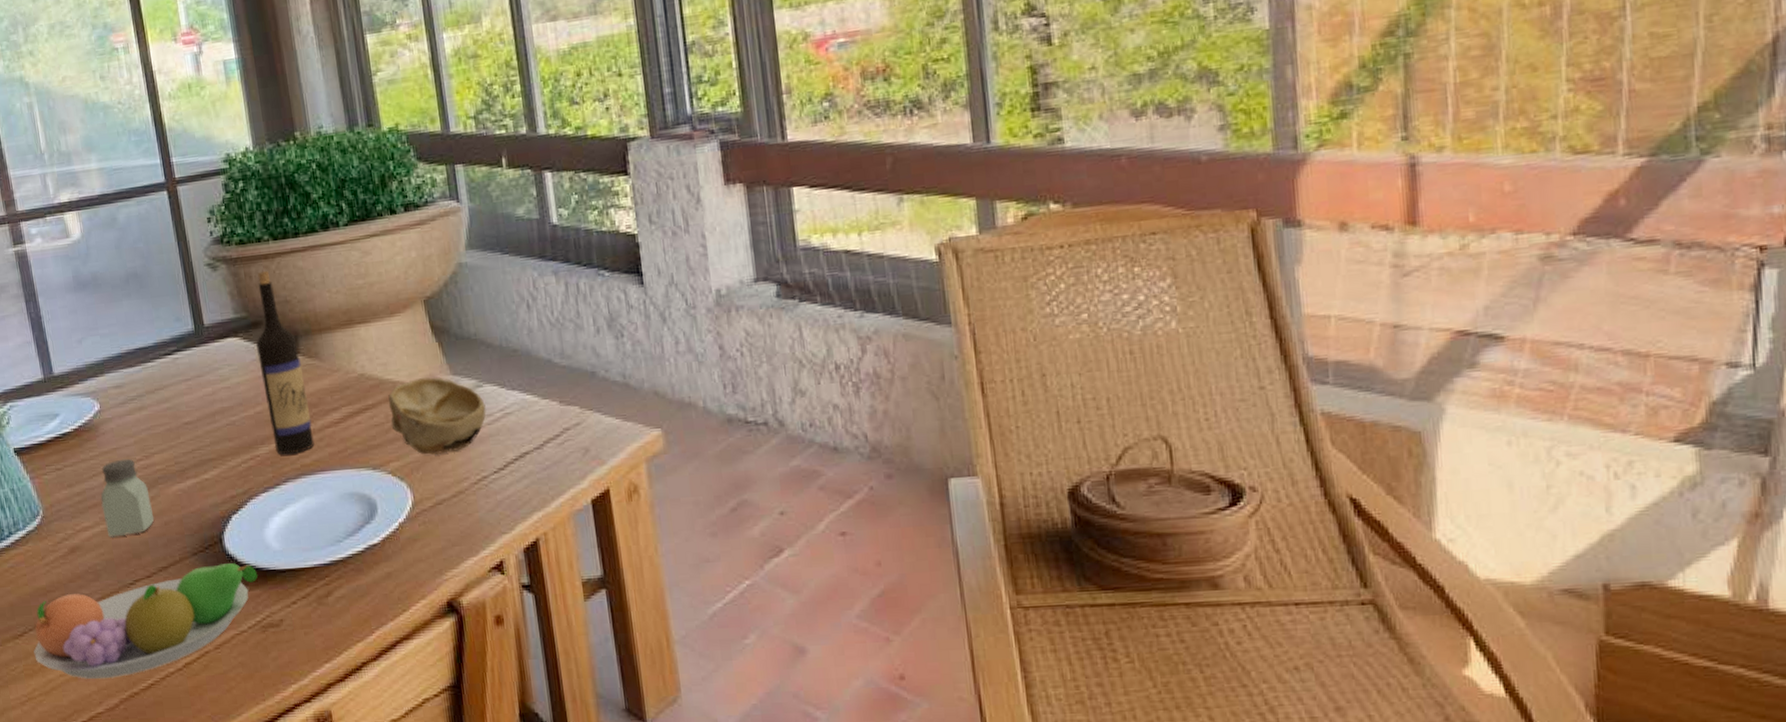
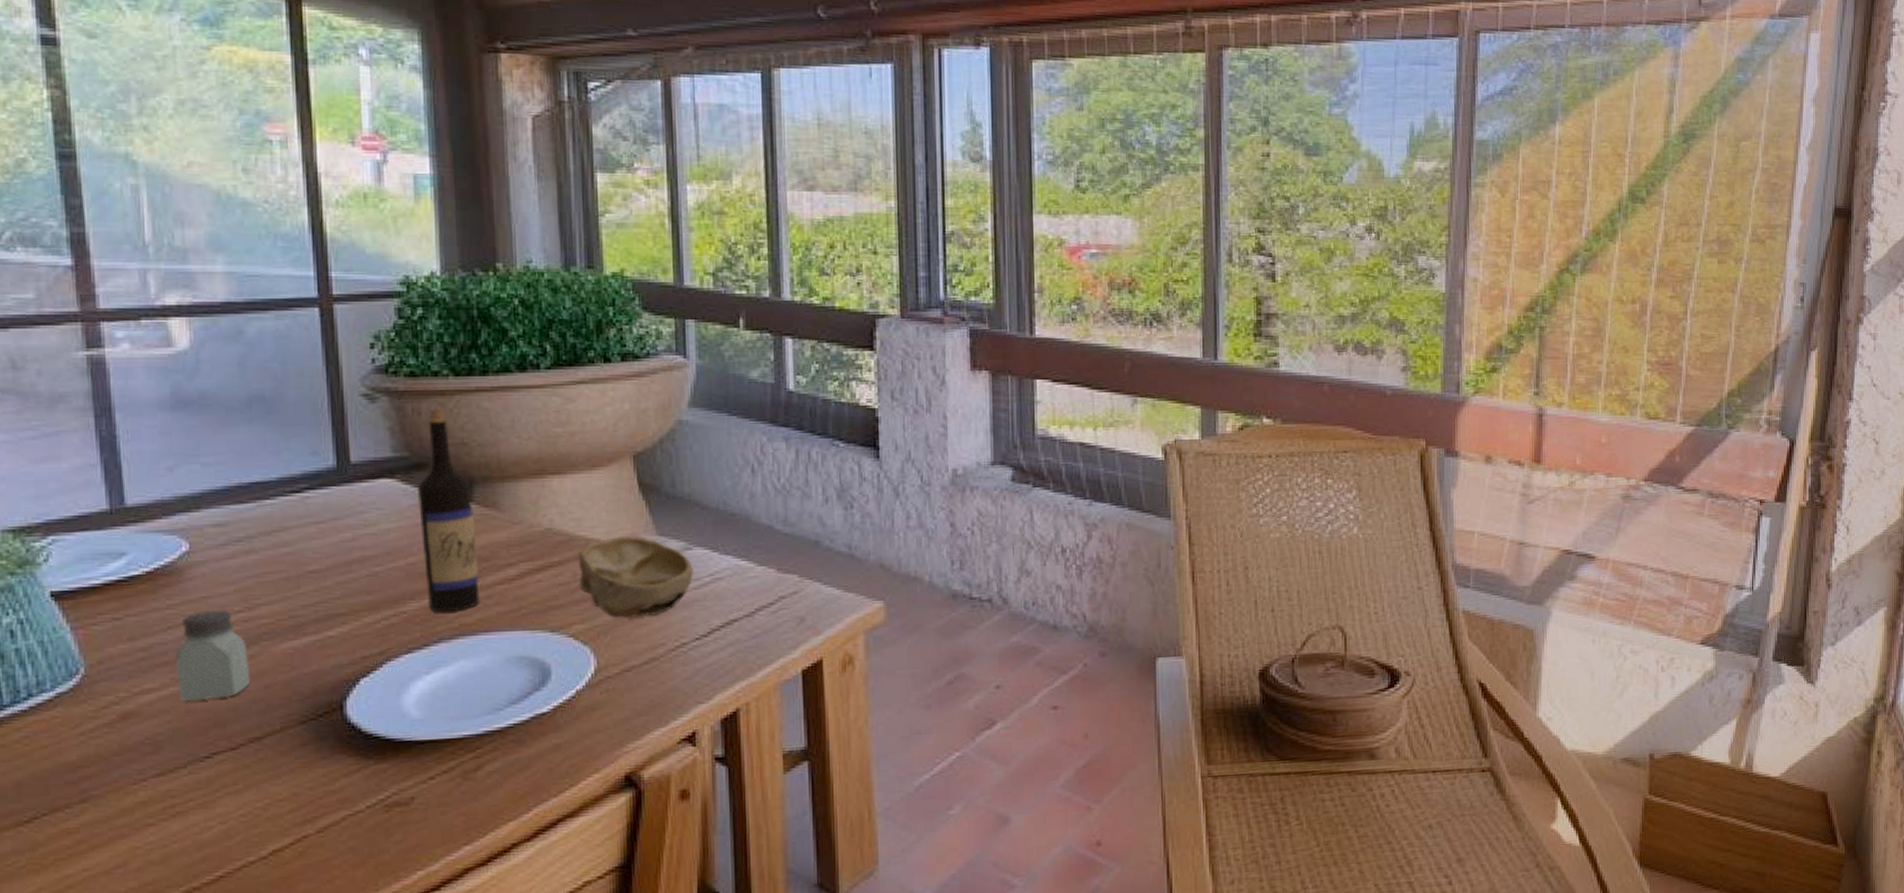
fruit bowl: present [34,563,258,679] -> none [45,733,386,874]

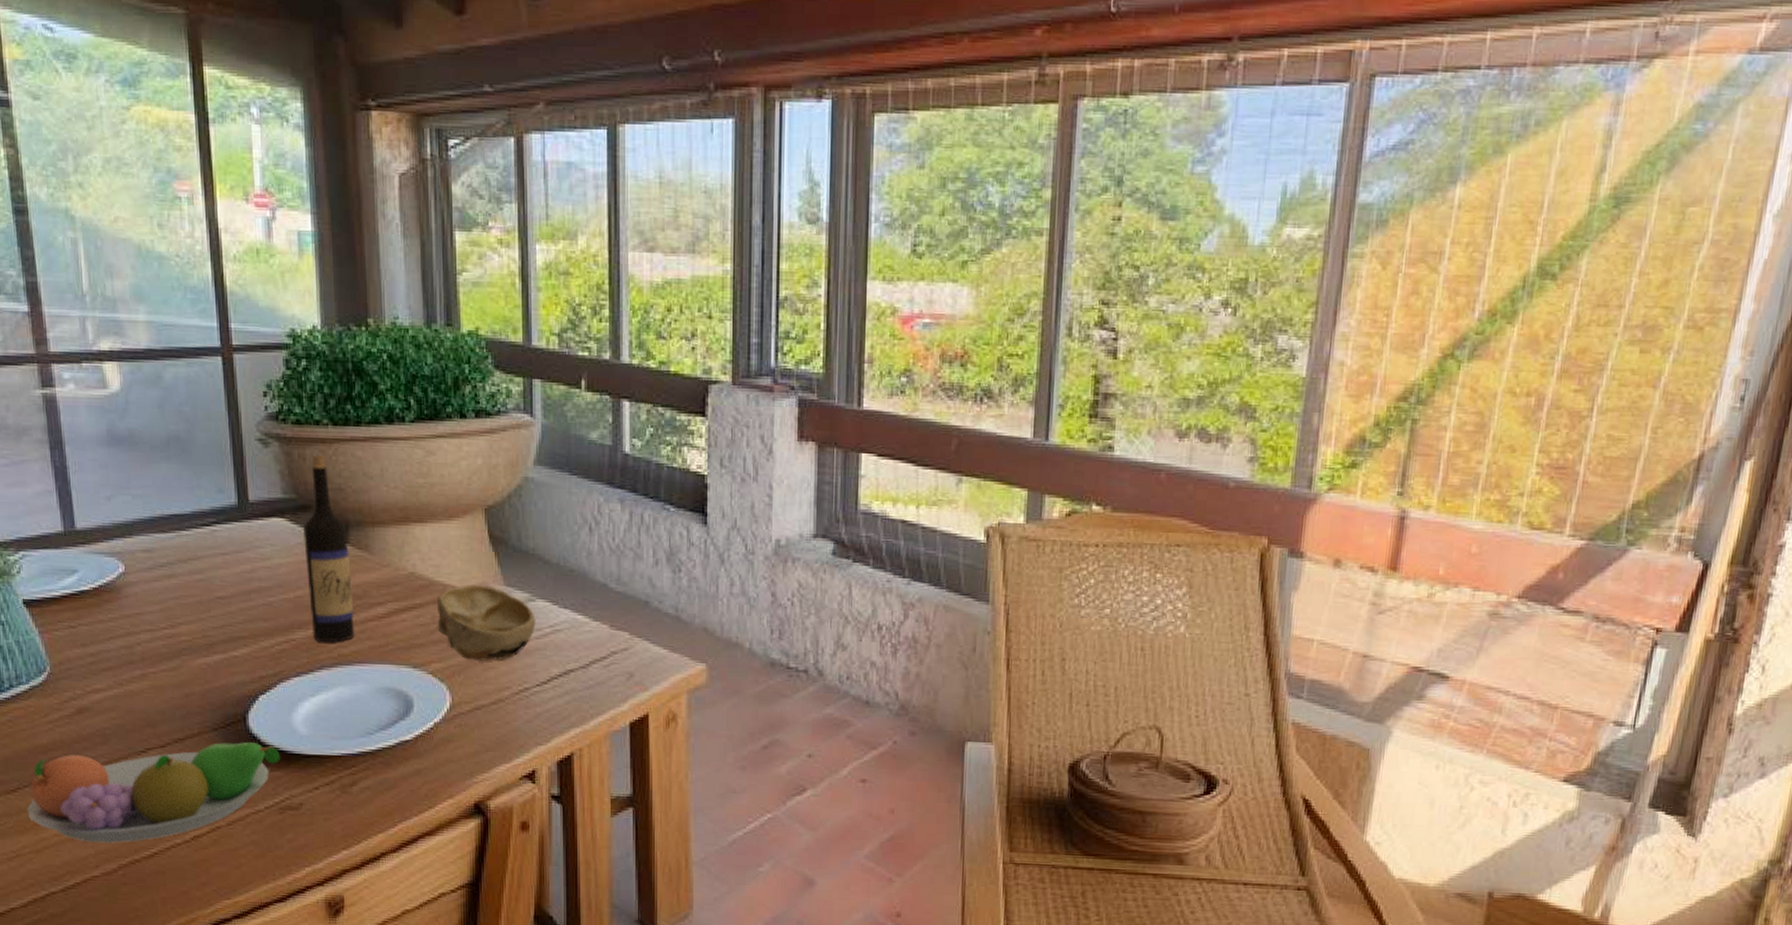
fruit bowl: none [45,733,386,874] -> present [27,742,280,844]
saltshaker: present [175,609,251,702] -> none [117,625,175,703]

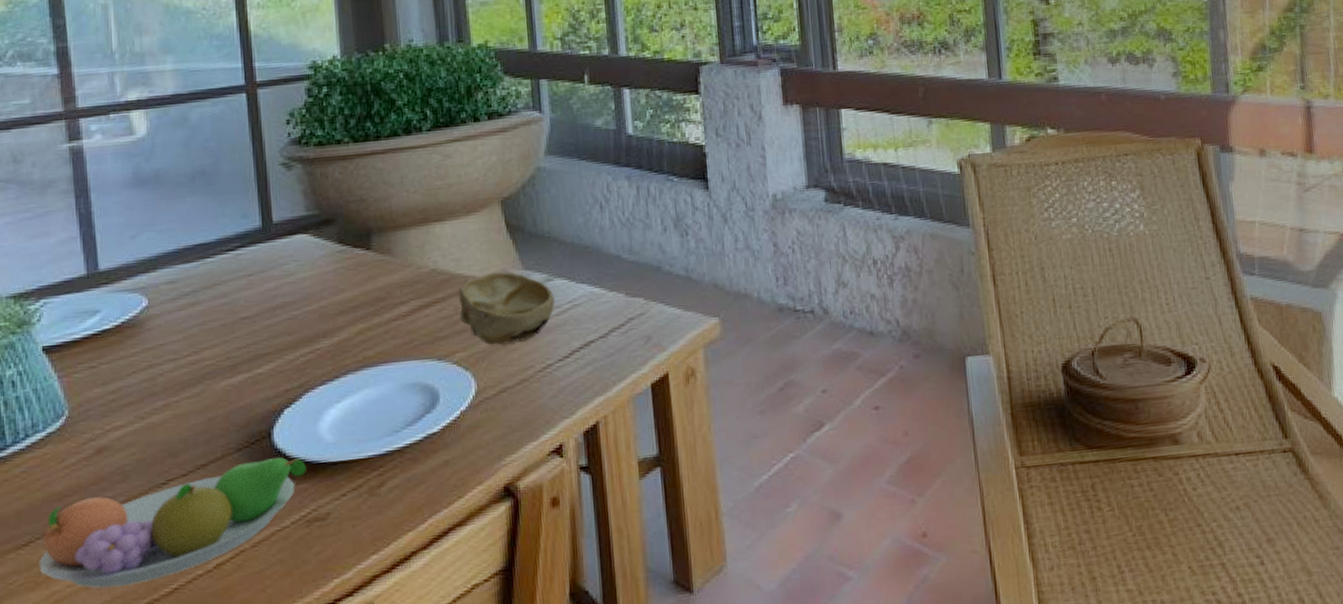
wine bottle: present [302,455,355,643] -> none [326,171,379,348]

